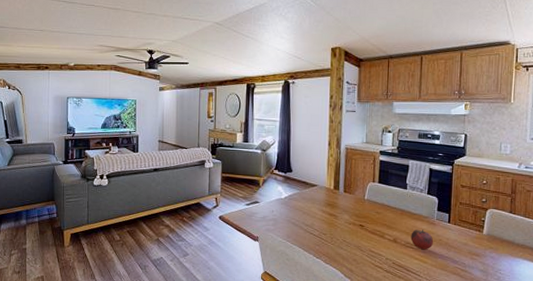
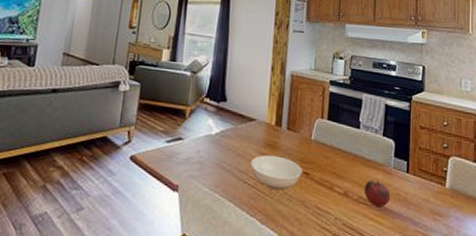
bowl: none [315,212,358,239] -> present [250,155,302,191]

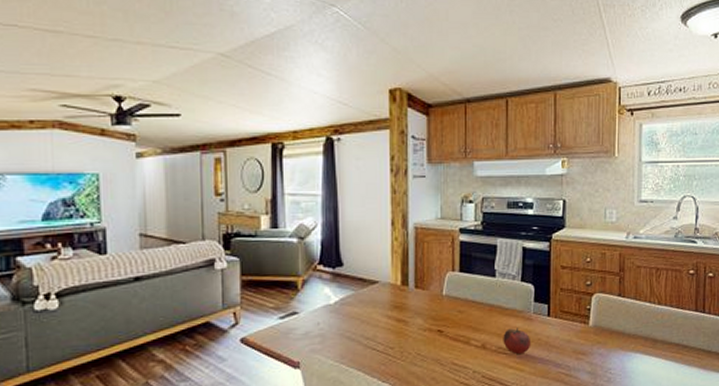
bowl: present [250,155,302,191] -> none [377,317,435,353]

